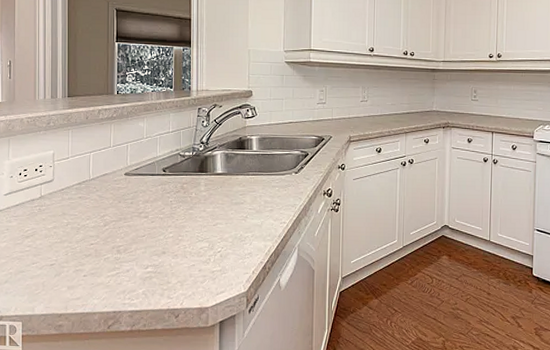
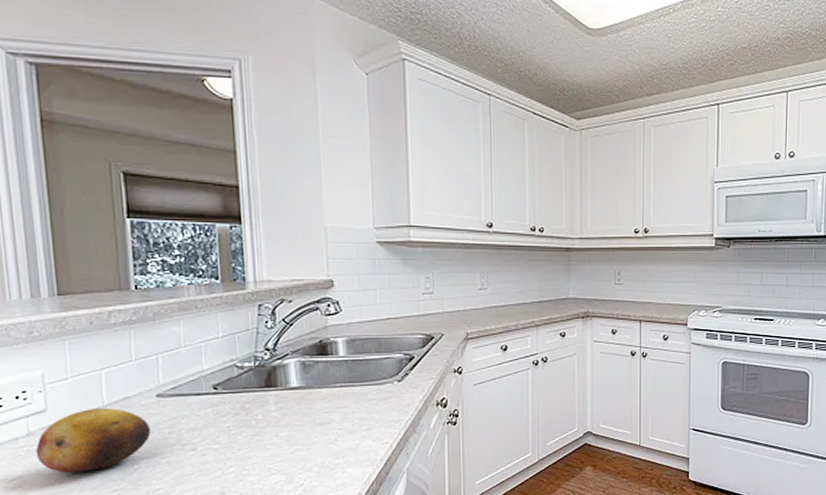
fruit: none [44,181,118,229] -> present [35,408,151,473]

